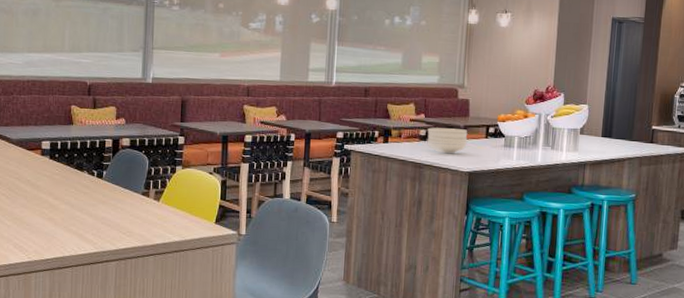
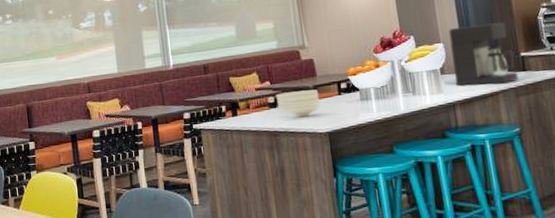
coffee maker: none [590,92,646,152] -> present [448,22,519,87]

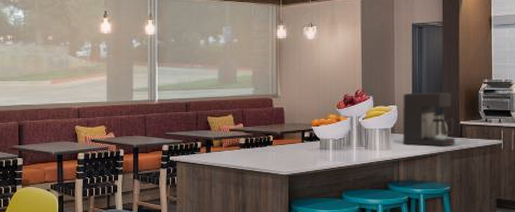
bowl: present [276,89,320,118] -> none [247,135,285,159]

